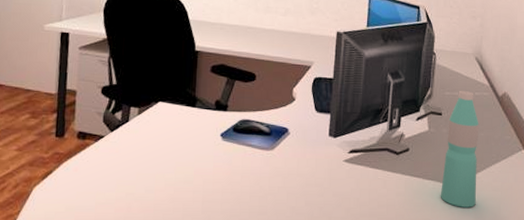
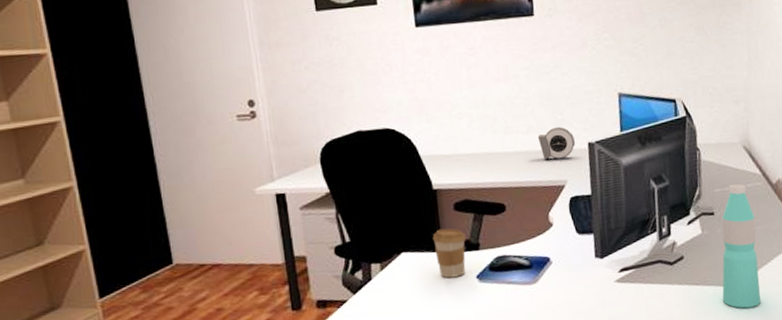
coffee cup: none [187,86,217,132] -> present [432,228,466,278]
alarm clock: none [293,13,325,42] -> present [537,126,575,161]

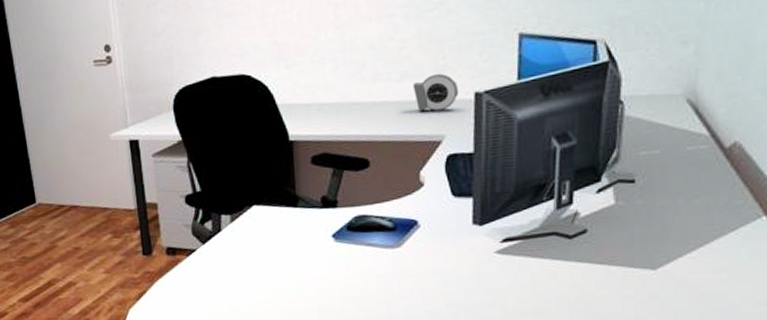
coffee cup: present [432,228,466,278] -> none [286,182,322,235]
water bottle: present [722,184,761,309] -> none [634,146,694,296]

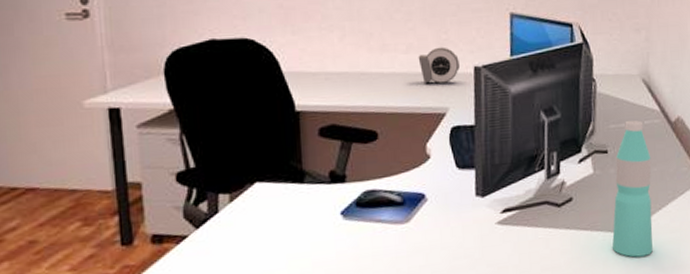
water bottle: none [634,146,694,296] -> present [611,120,653,258]

